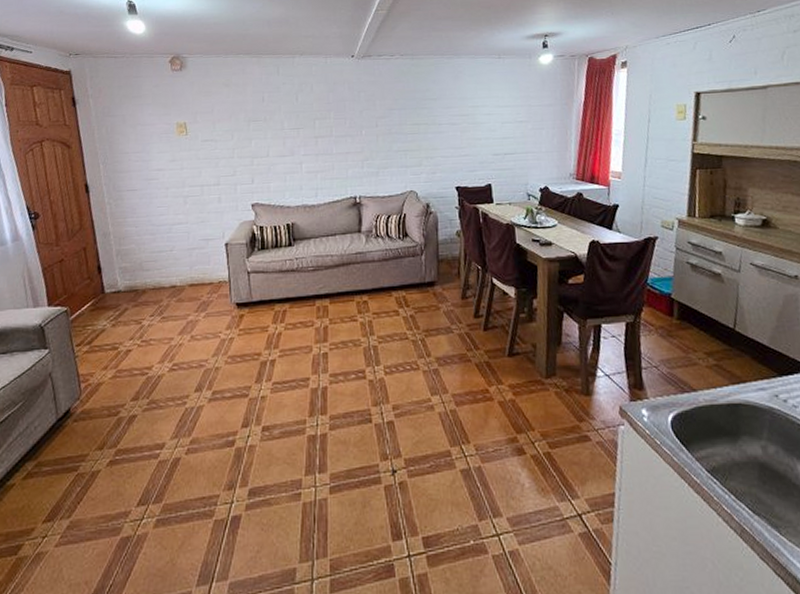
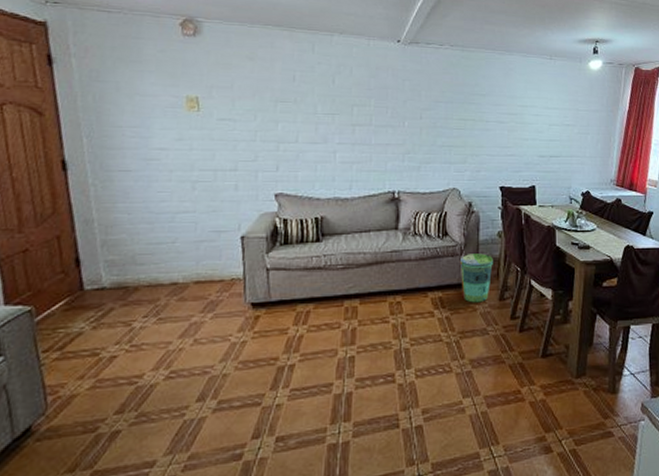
trash can: none [420,253,454,302] -> present [459,253,493,303]

